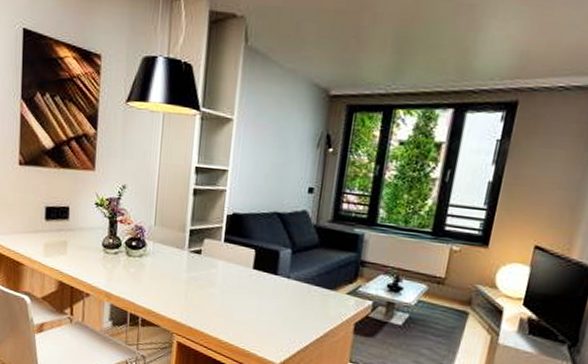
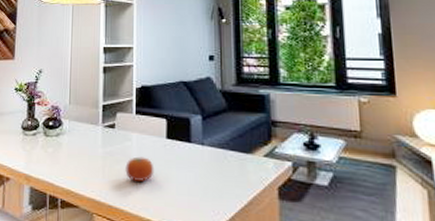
fruit: none [208,284,238,308] -> present [125,156,154,182]

